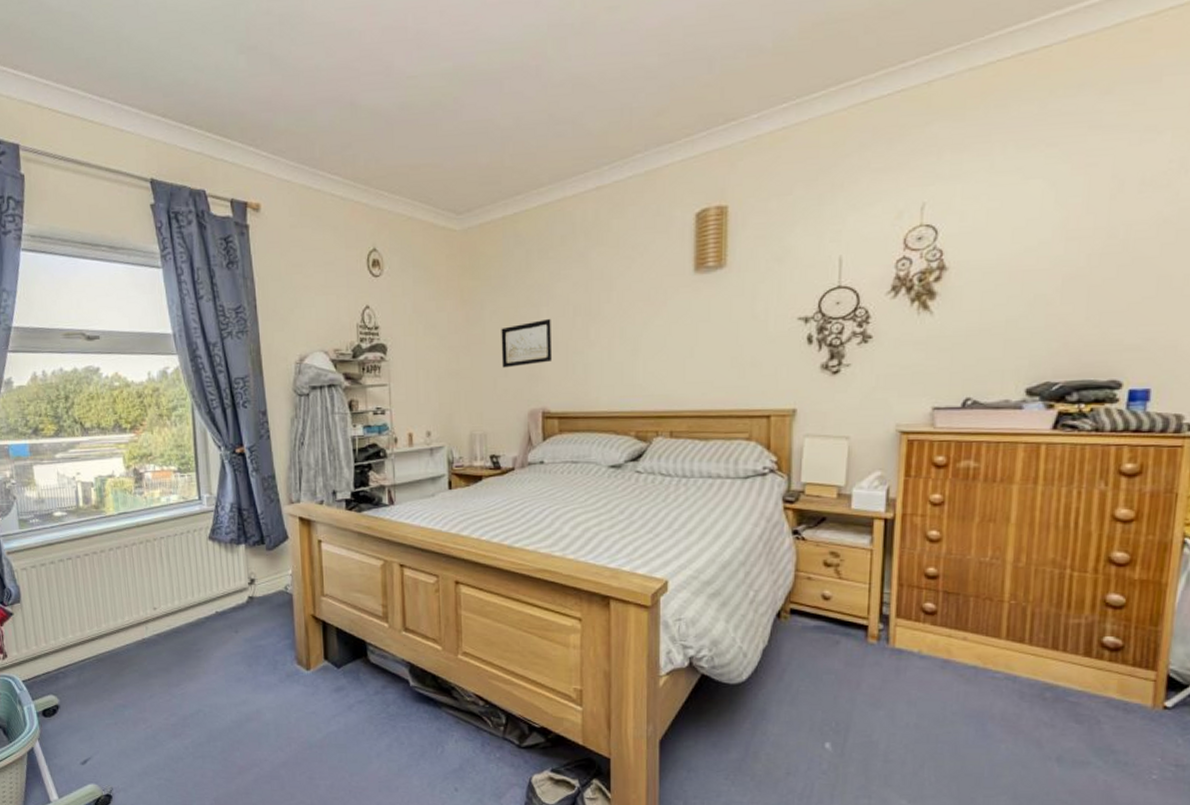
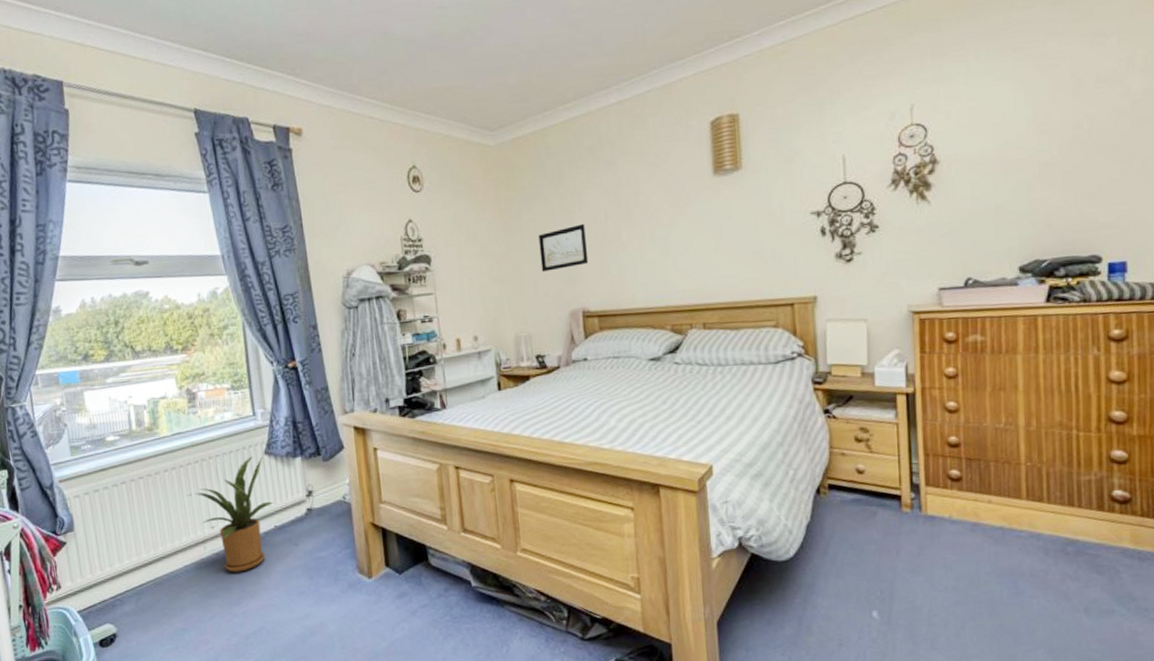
house plant: none [130,540,216,654] -> present [186,456,274,572]

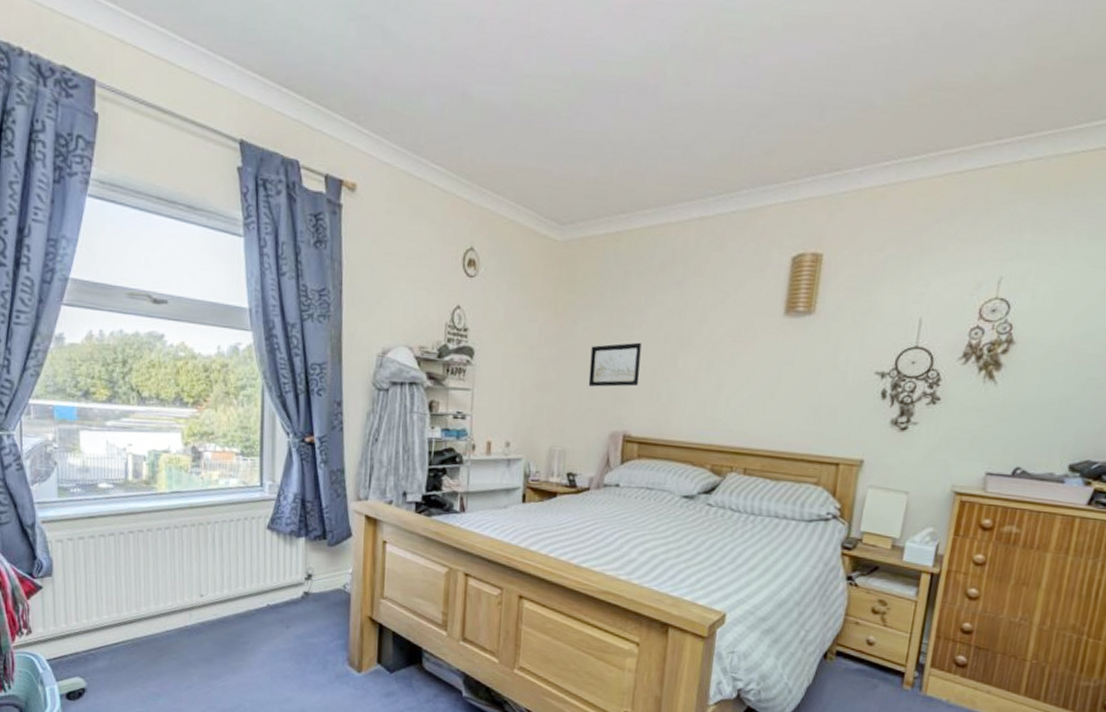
house plant: present [186,456,274,572] -> none [178,528,270,646]

